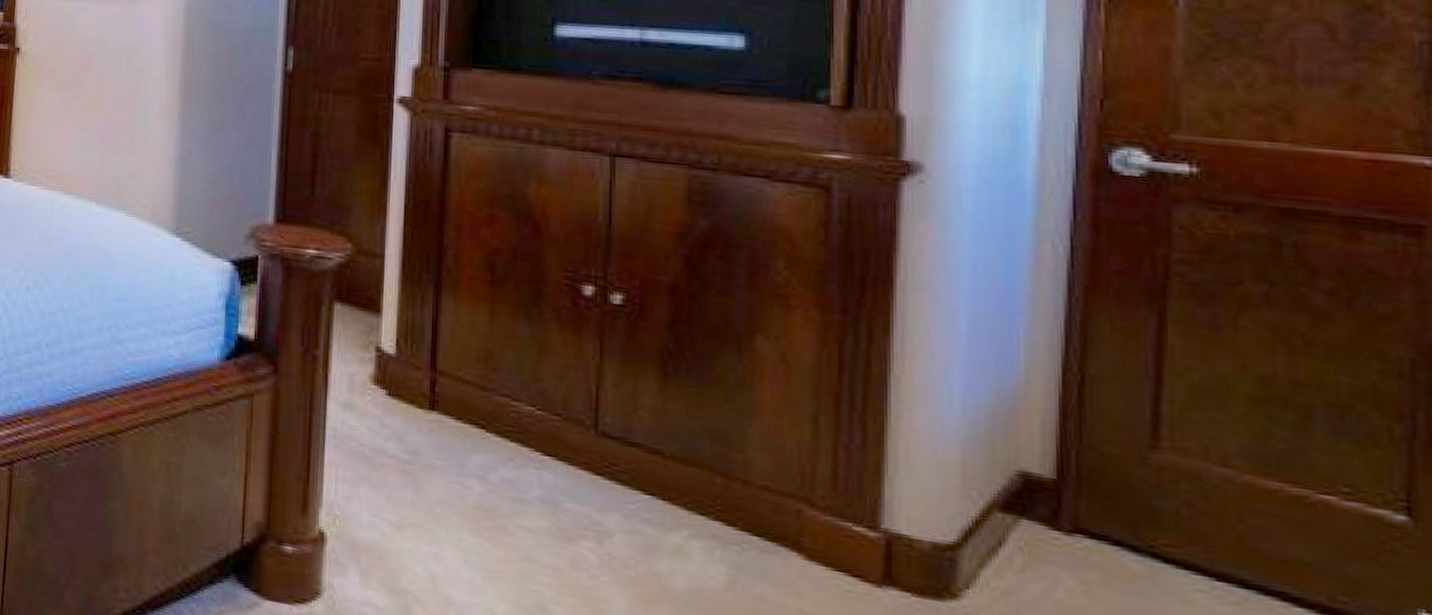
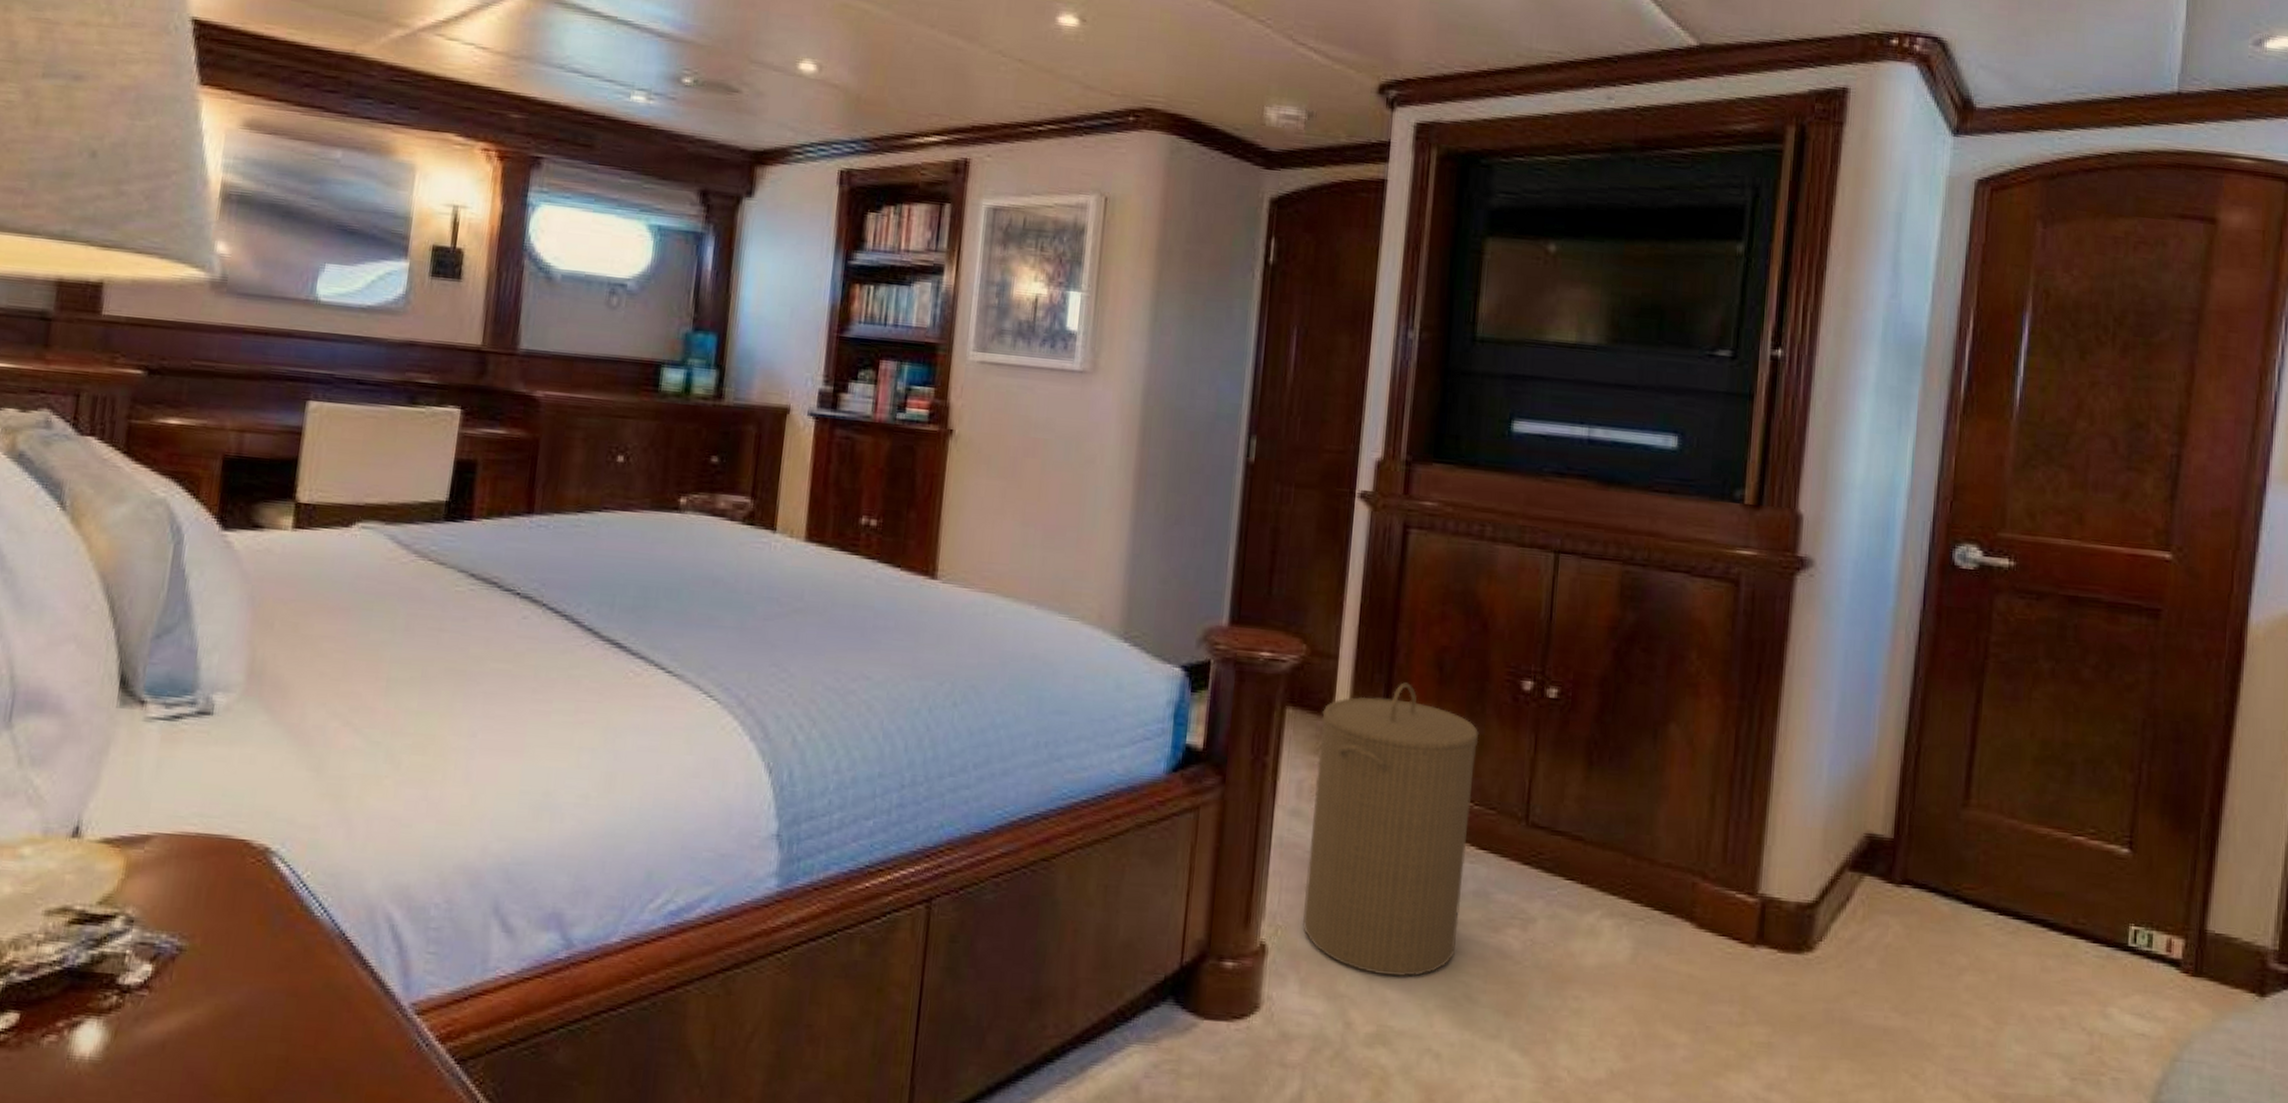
laundry hamper: none [361,283,538,580] -> present [1303,682,1480,977]

